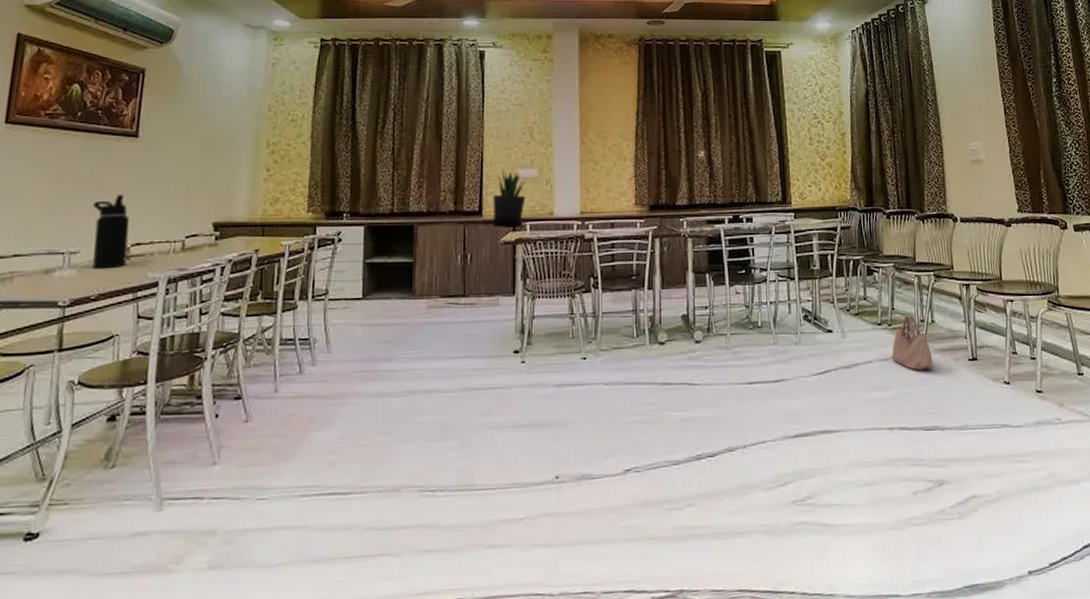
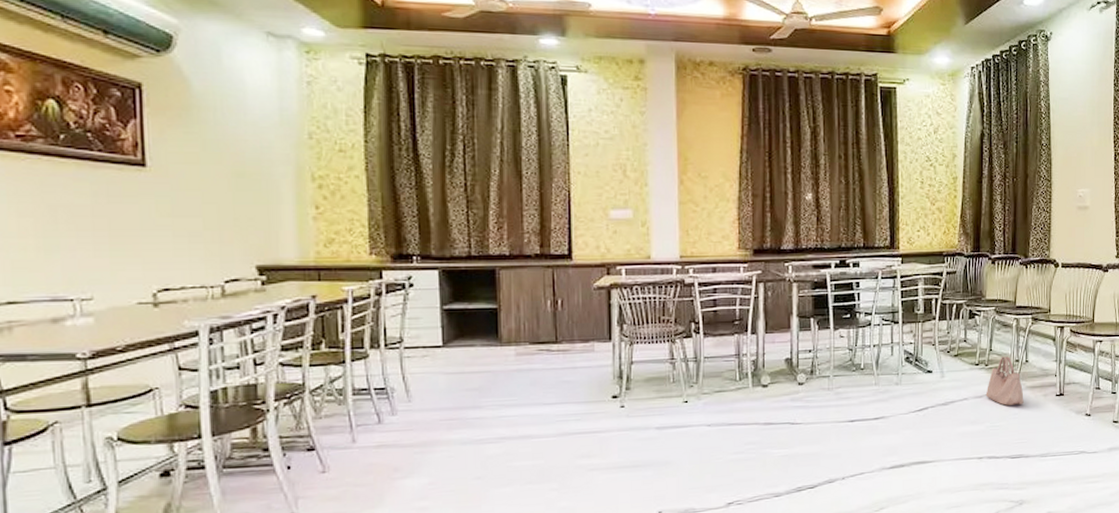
water bottle: present [92,194,130,270] -> none [101,233,154,318]
planter: present [493,168,526,228] -> none [583,209,620,273]

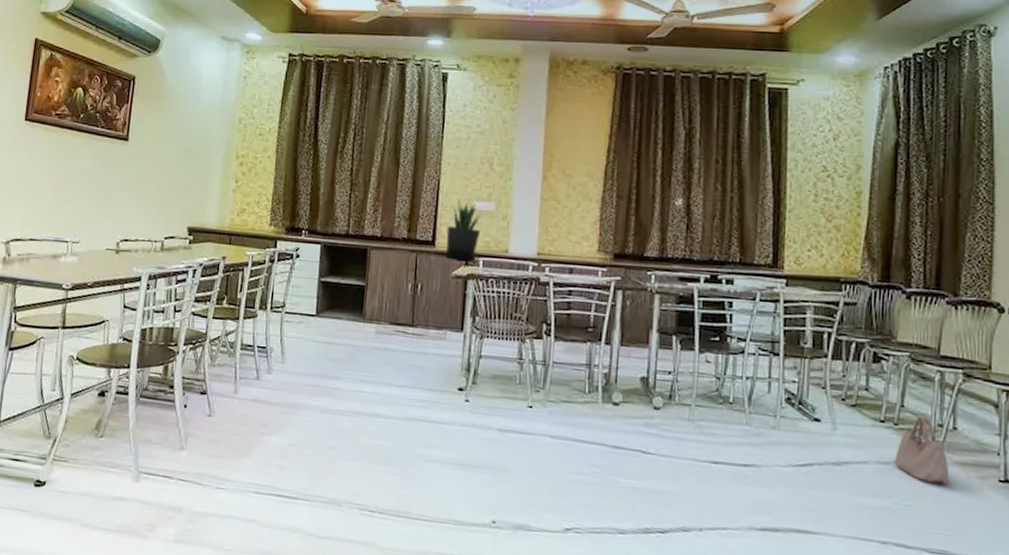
planter: none [583,209,620,273] -> present [446,199,481,263]

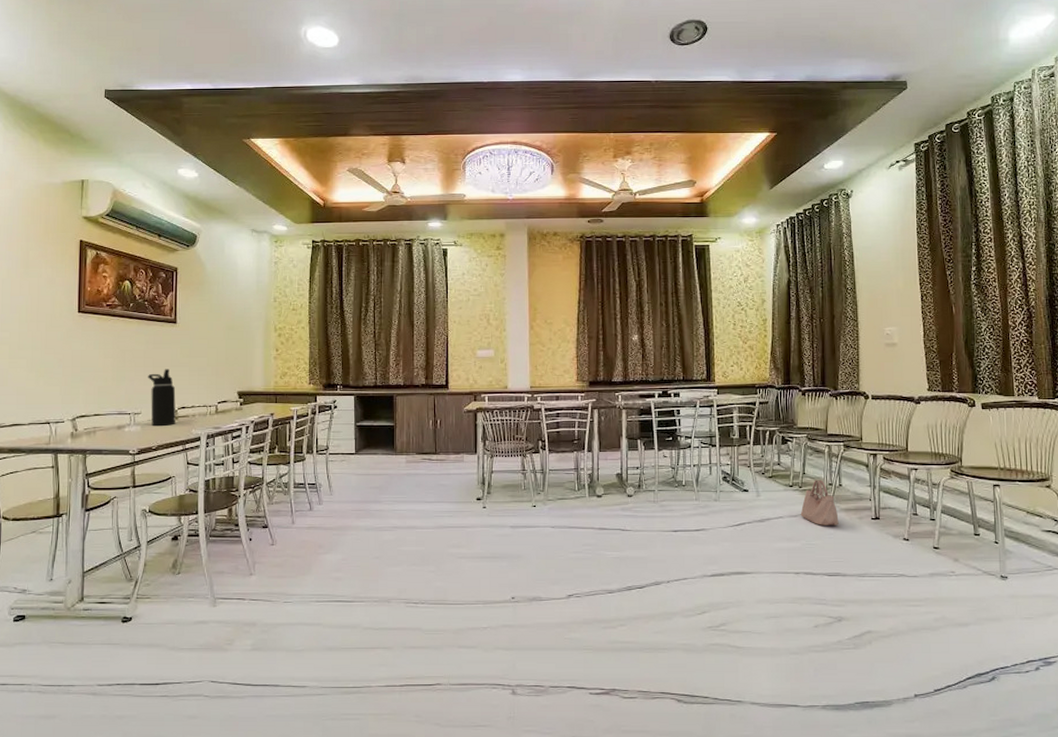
water bottle: none [89,192,119,260] -> present [148,368,176,427]
planter: present [446,199,481,263] -> none [457,349,484,399]

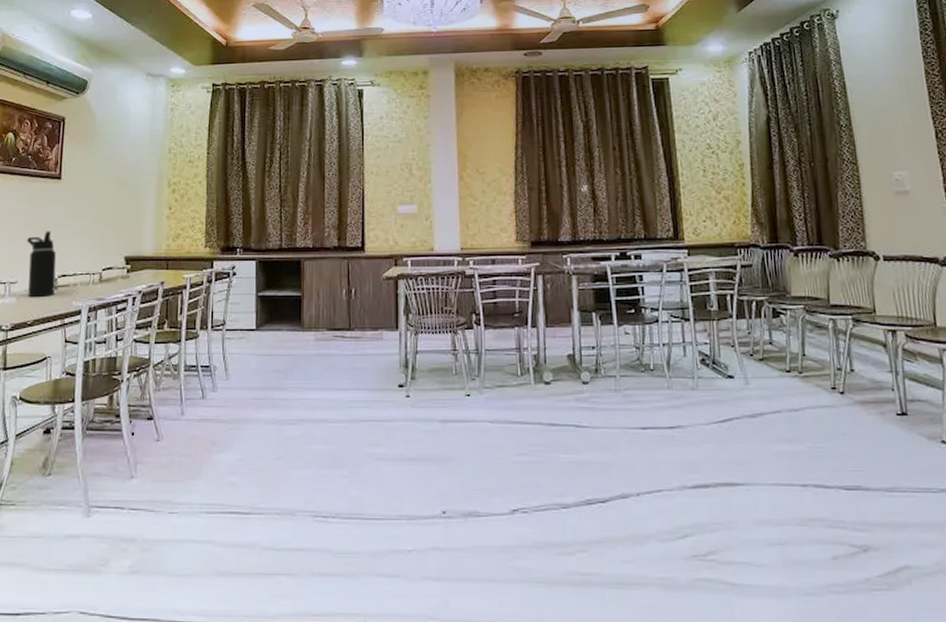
handbag: present [800,480,839,526] -> none [802,363,854,423]

